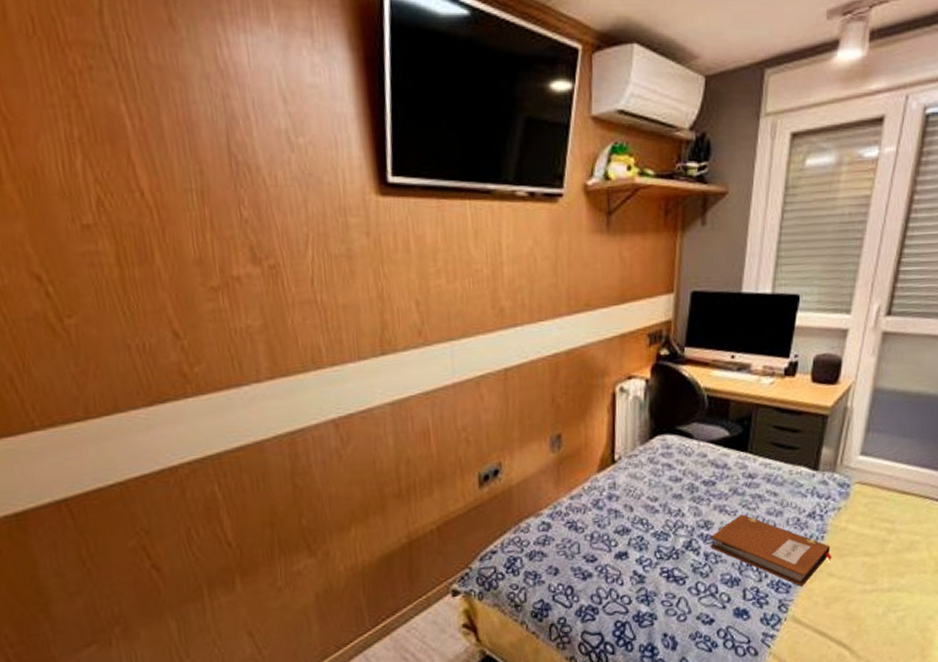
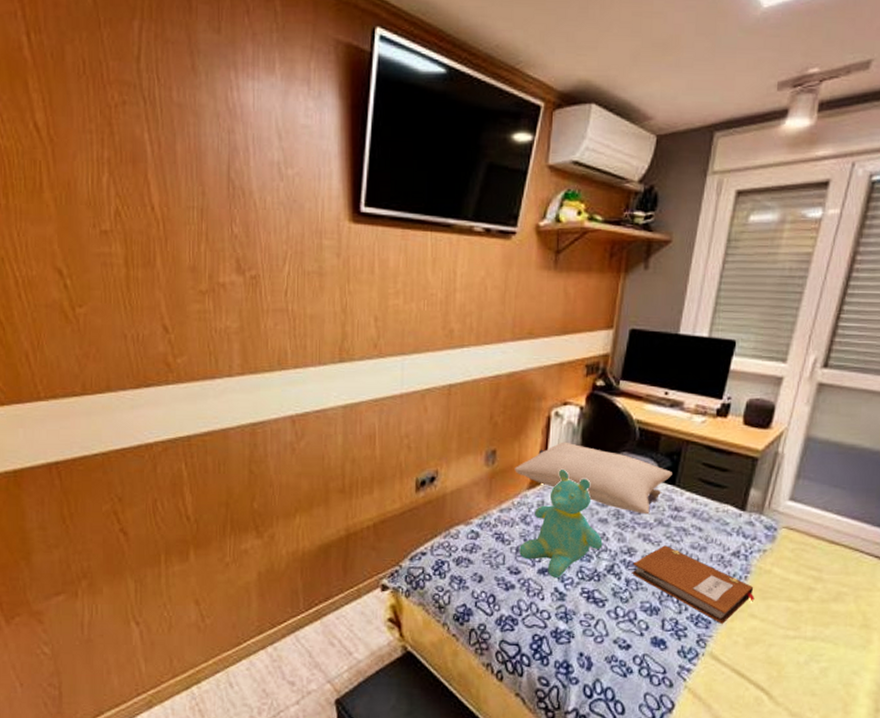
pillow: none [582,418,744,485] -> present [514,441,672,513]
teddy bear: none [594,446,679,561] -> present [519,468,603,578]

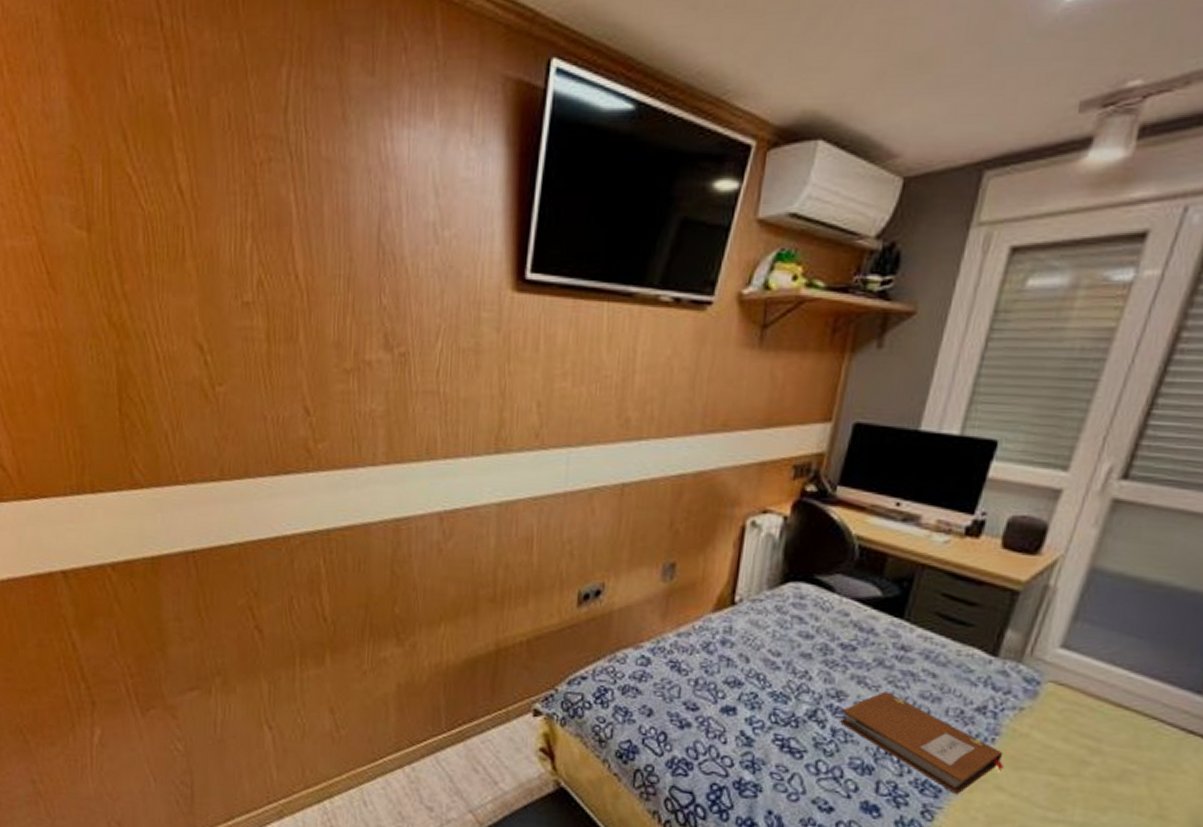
pillow: present [514,441,672,513] -> none [697,557,901,651]
teddy bear: present [519,468,603,578] -> none [698,590,804,719]

